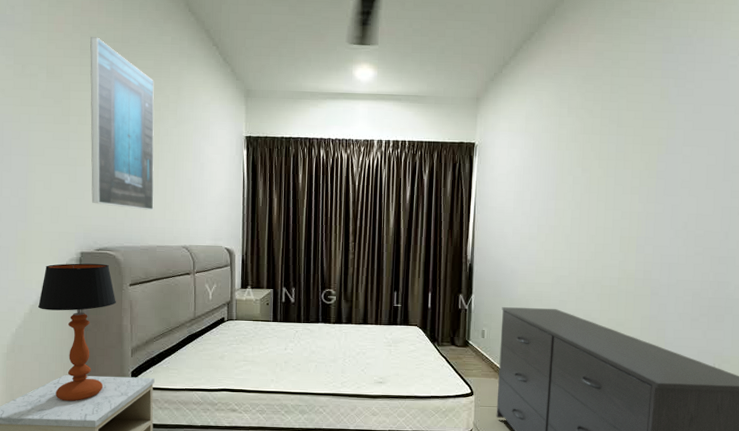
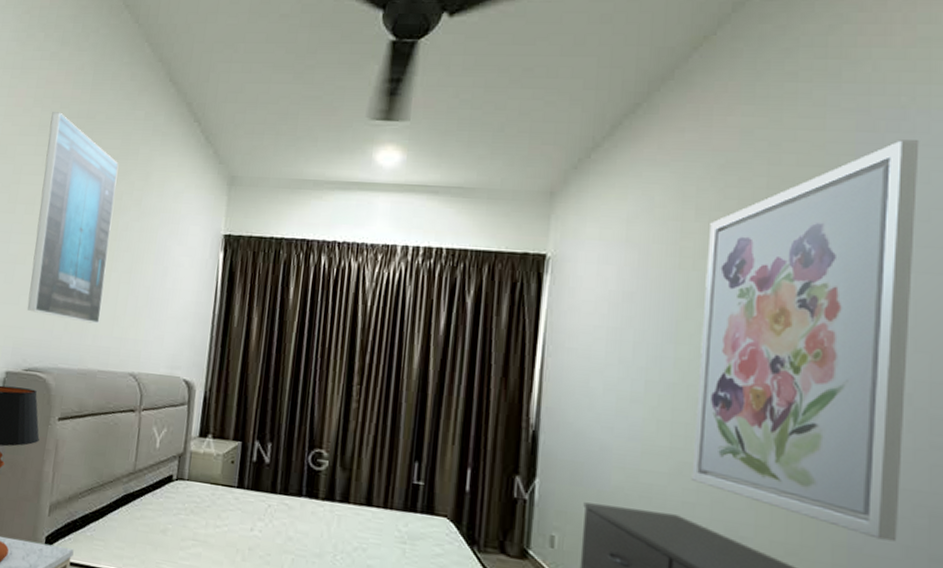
wall art: none [565,59,698,311] -> present [691,140,920,542]

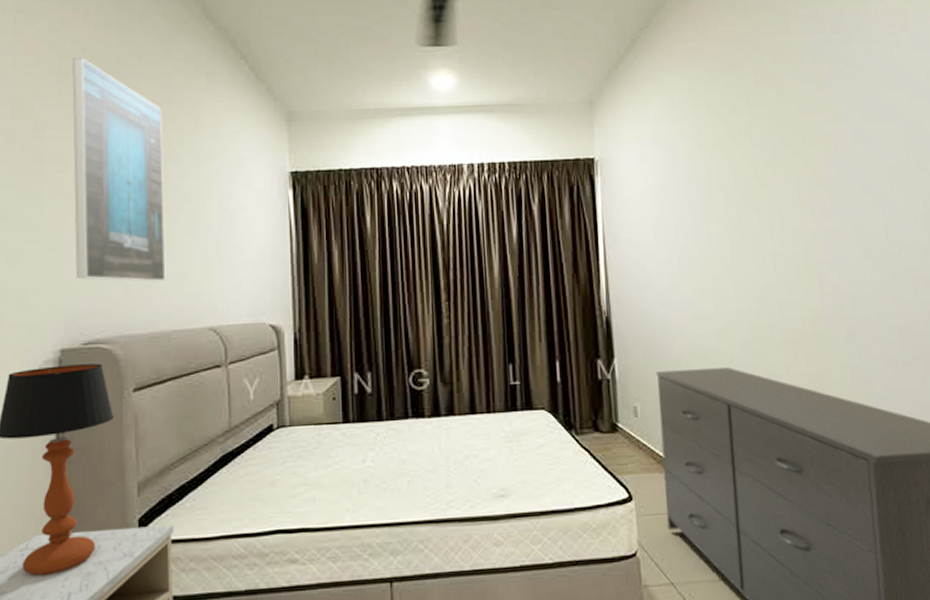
wall art: present [691,140,920,542] -> none [718,38,882,357]

